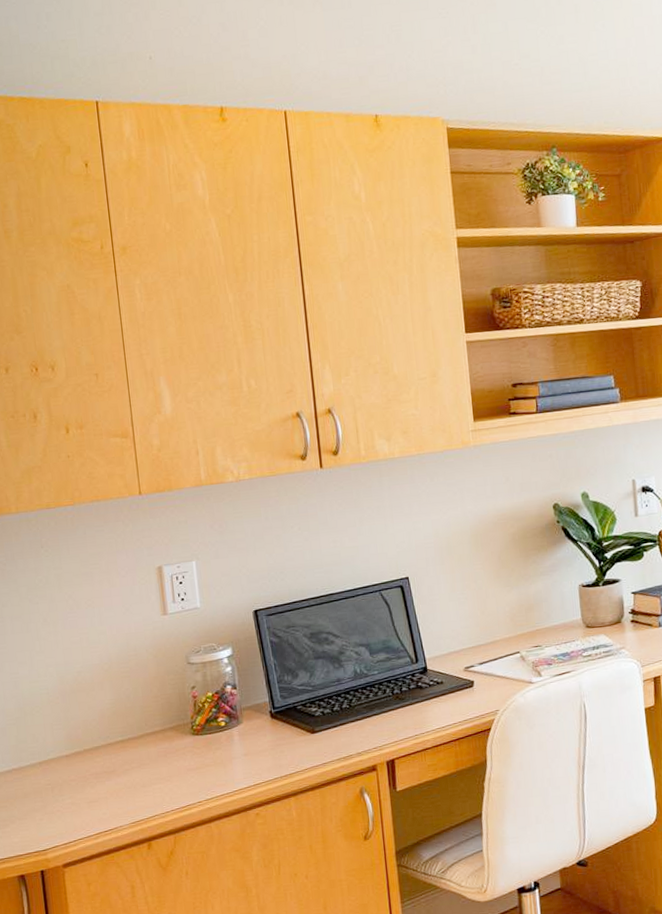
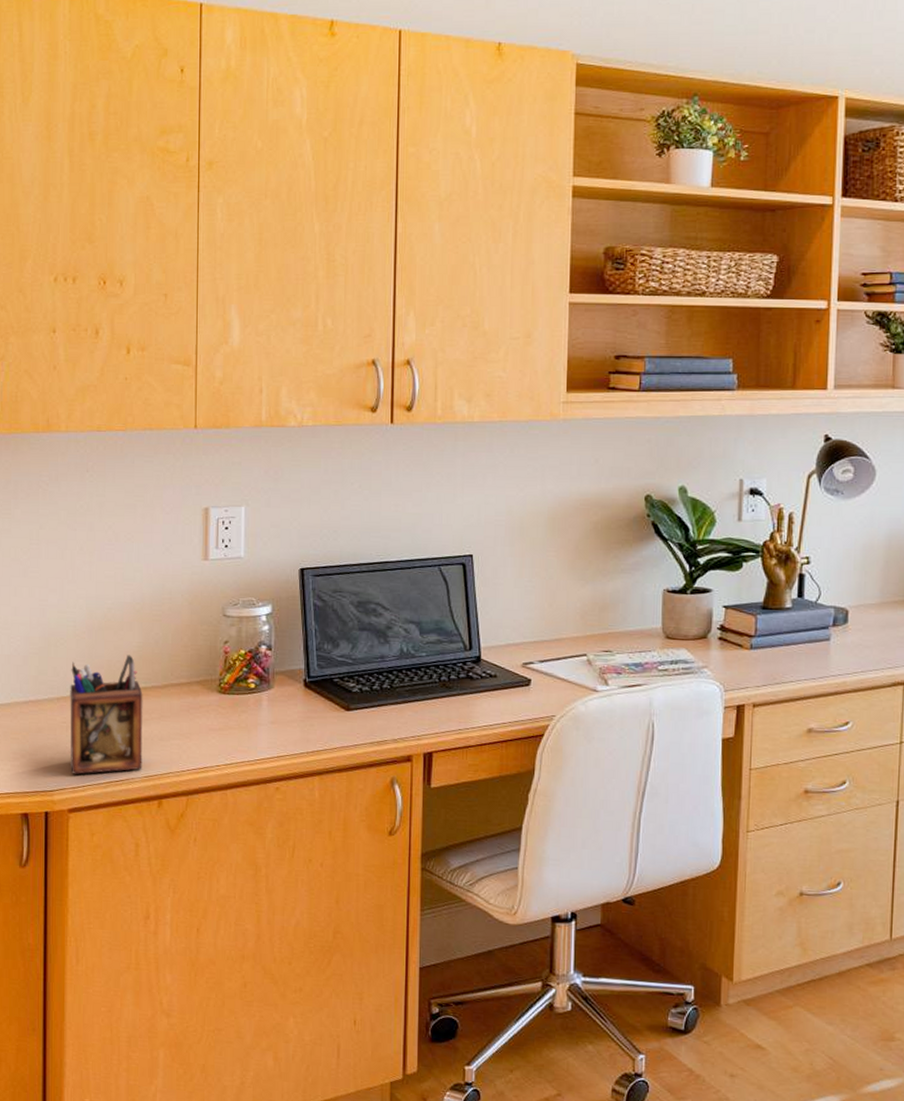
desk organizer: none [49,712,129,831] -> present [70,655,143,774]

